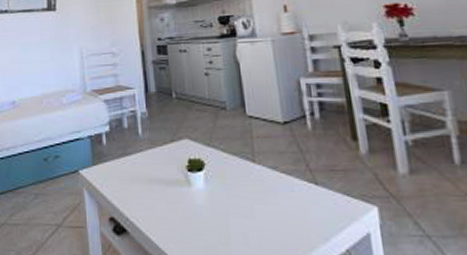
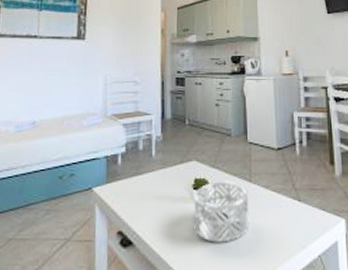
decorative bowl: none [190,162,258,232] -> present [194,181,250,243]

